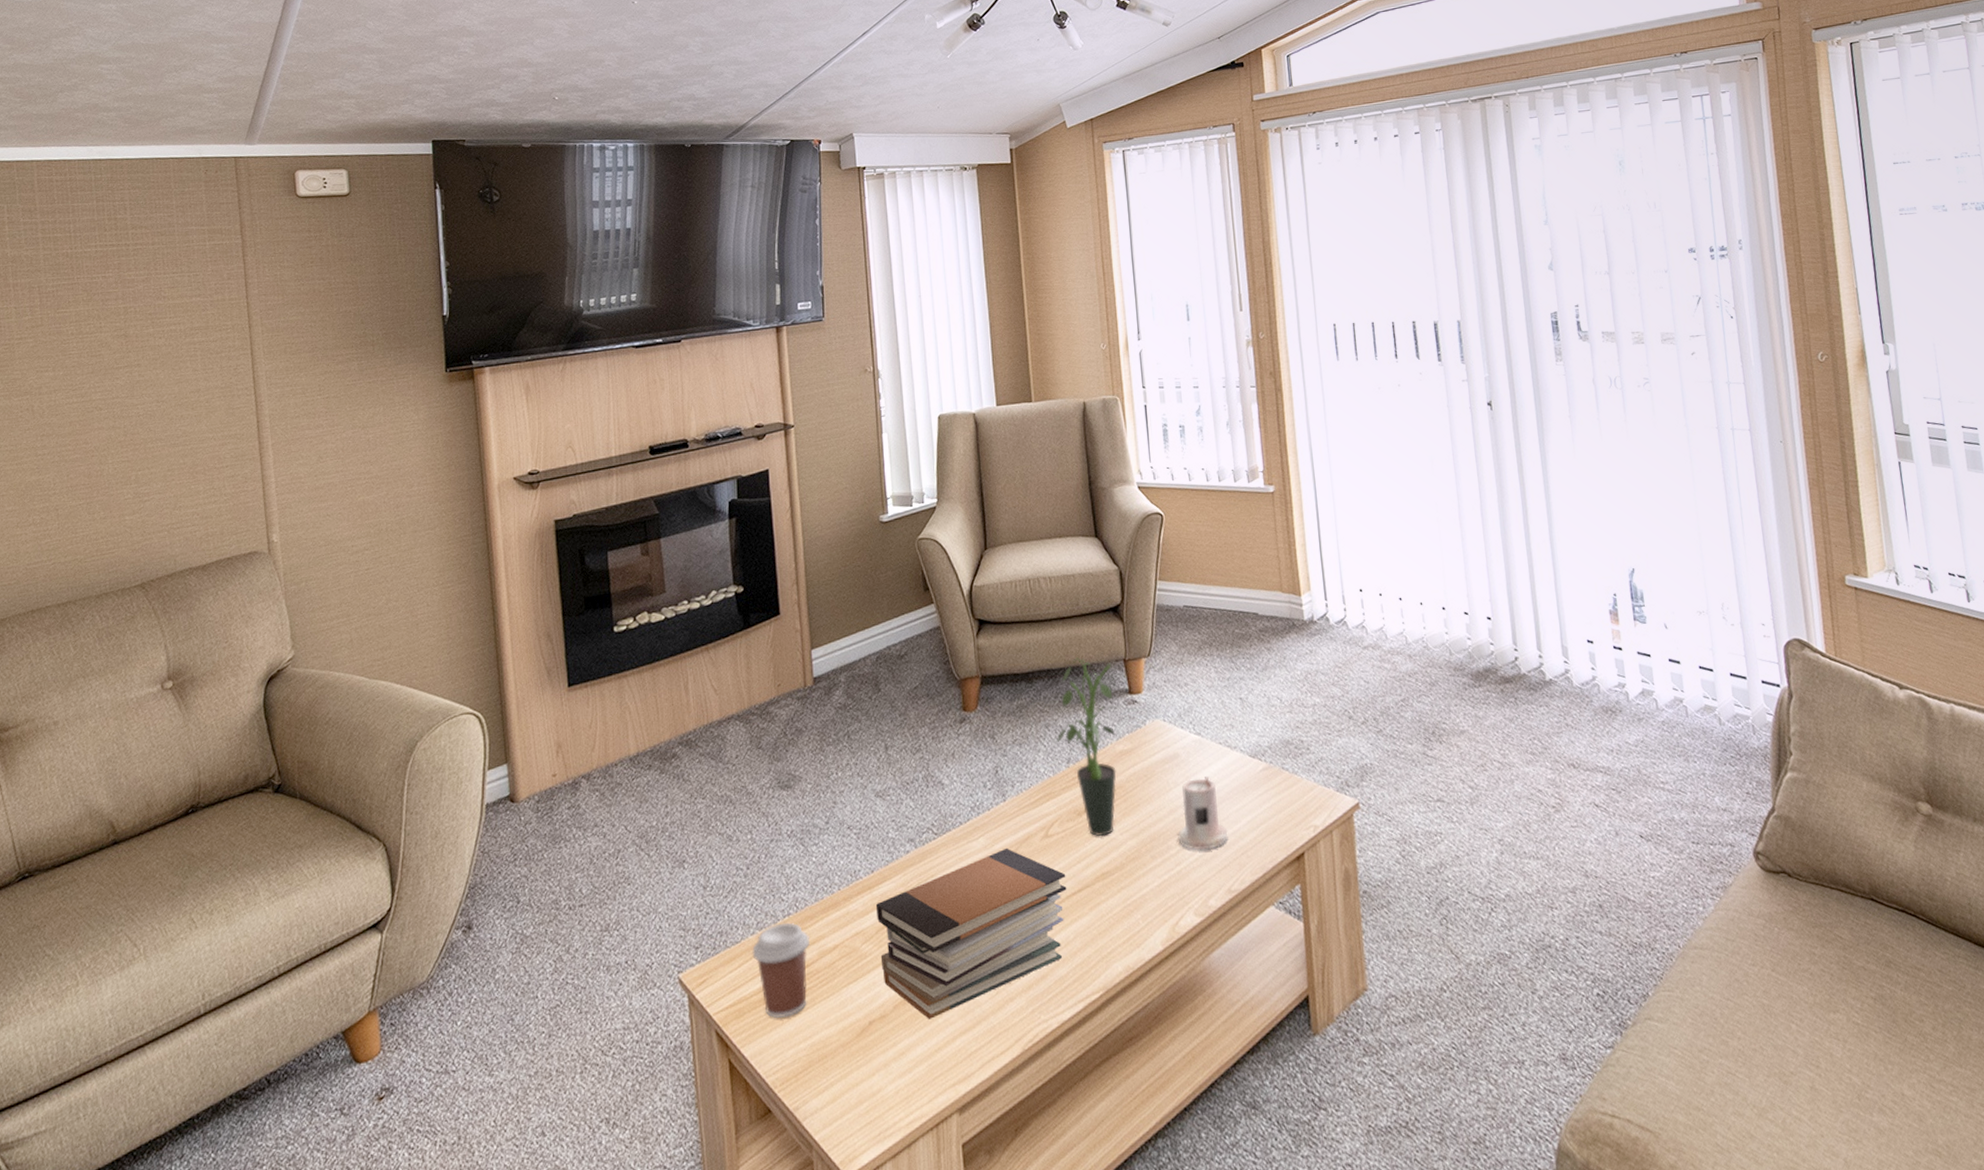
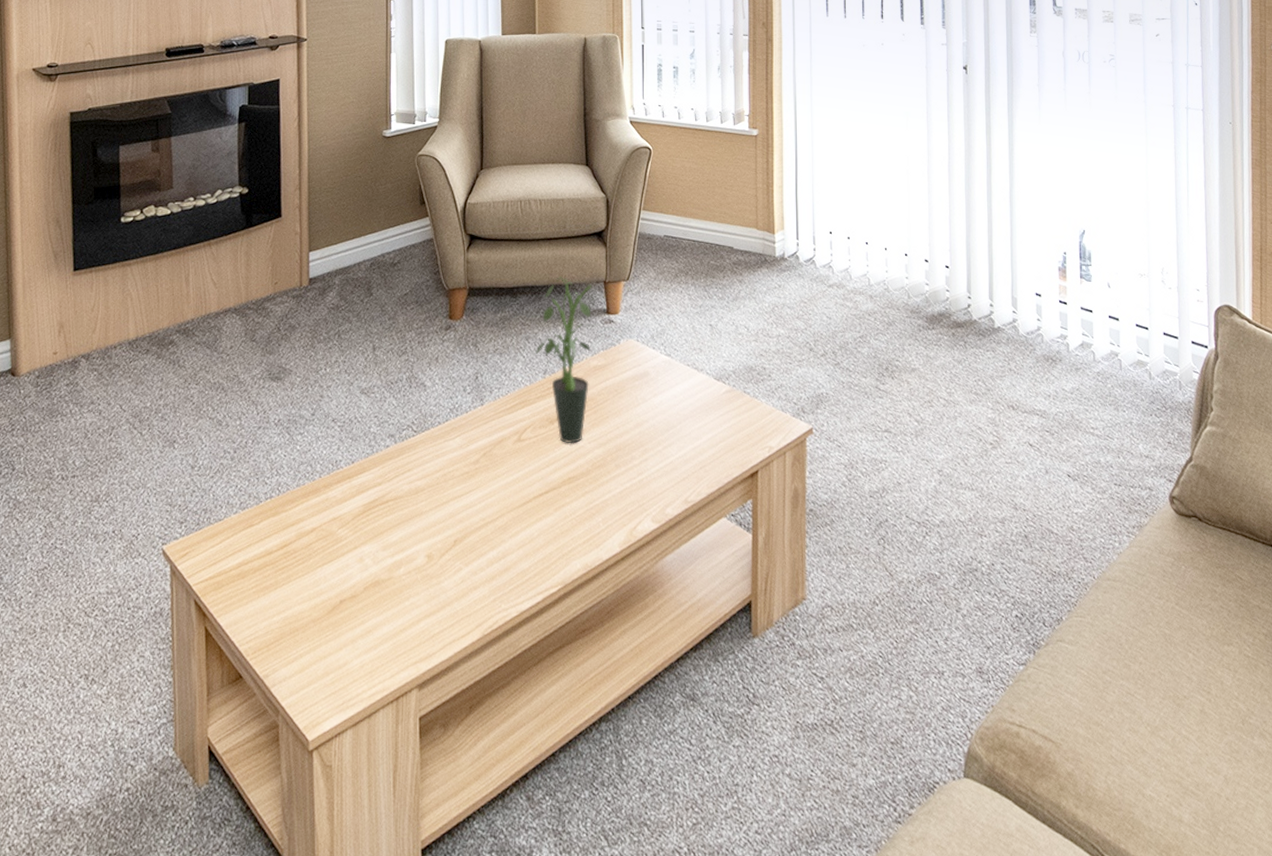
coffee cup: present [752,922,811,1018] -> none [234,504,290,592]
book stack: present [875,847,1067,1019] -> none [353,448,535,601]
candle: present [1178,776,1228,851] -> none [642,395,689,463]

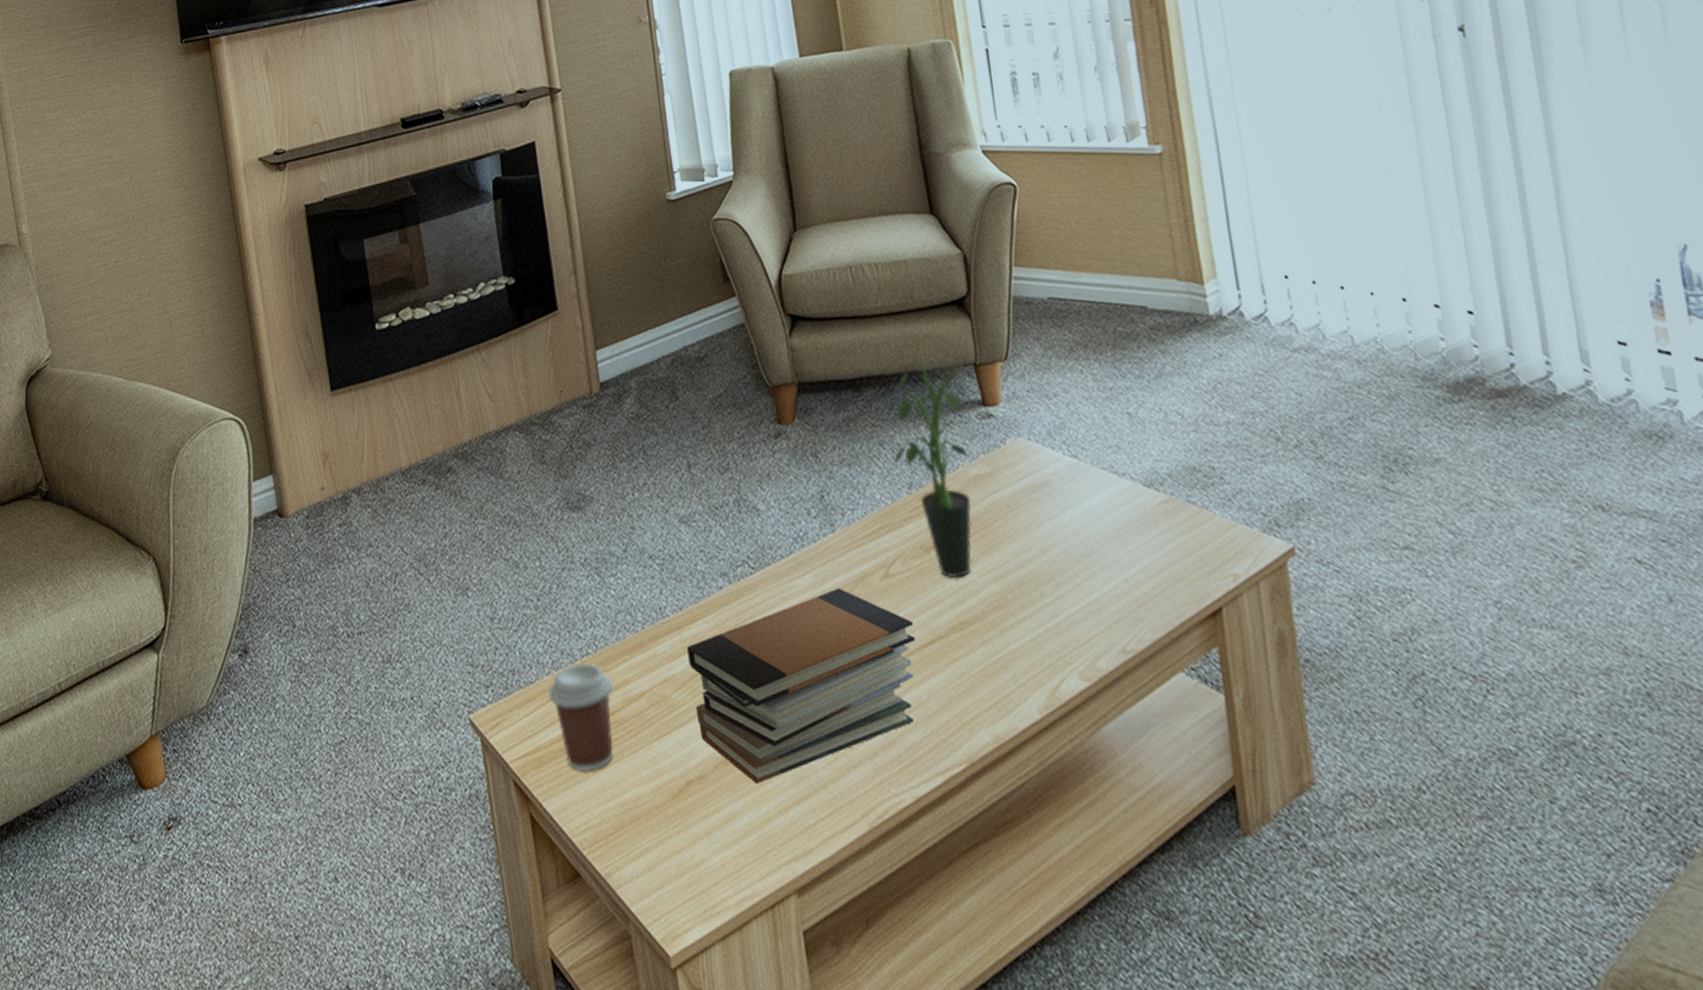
coffee cup: none [234,504,290,592] -> present [548,663,614,770]
book stack: none [353,448,535,601] -> present [686,587,916,784]

